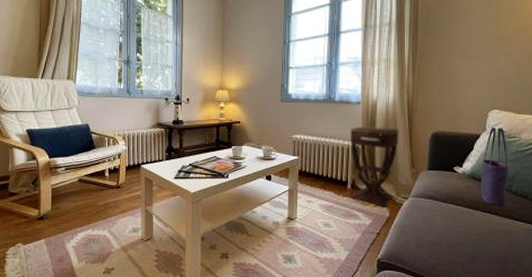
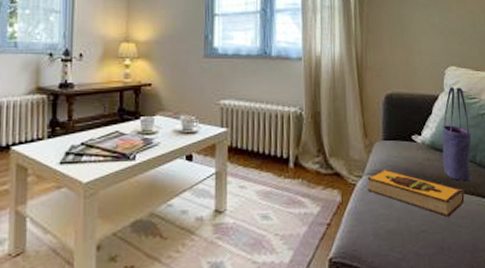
side table: present [349,126,399,207] -> none [290,88,348,190]
hardback book: none [412,193,499,234] -> present [367,169,465,217]

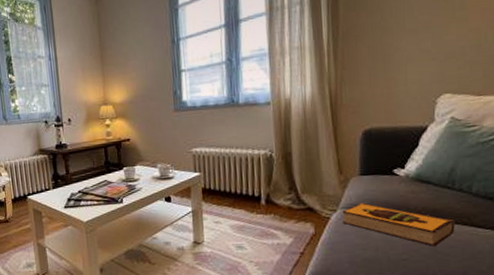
tote bag: present [442,87,472,182] -> none [429,115,467,213]

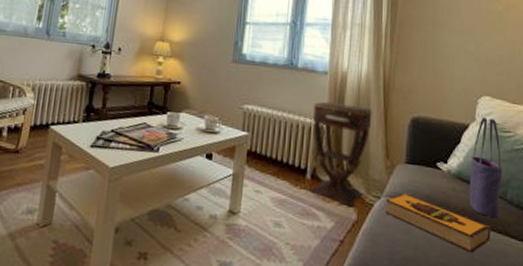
side table: none [259,129,321,223] -> present [309,101,372,208]
tote bag: none [429,115,467,213] -> present [469,118,503,219]

